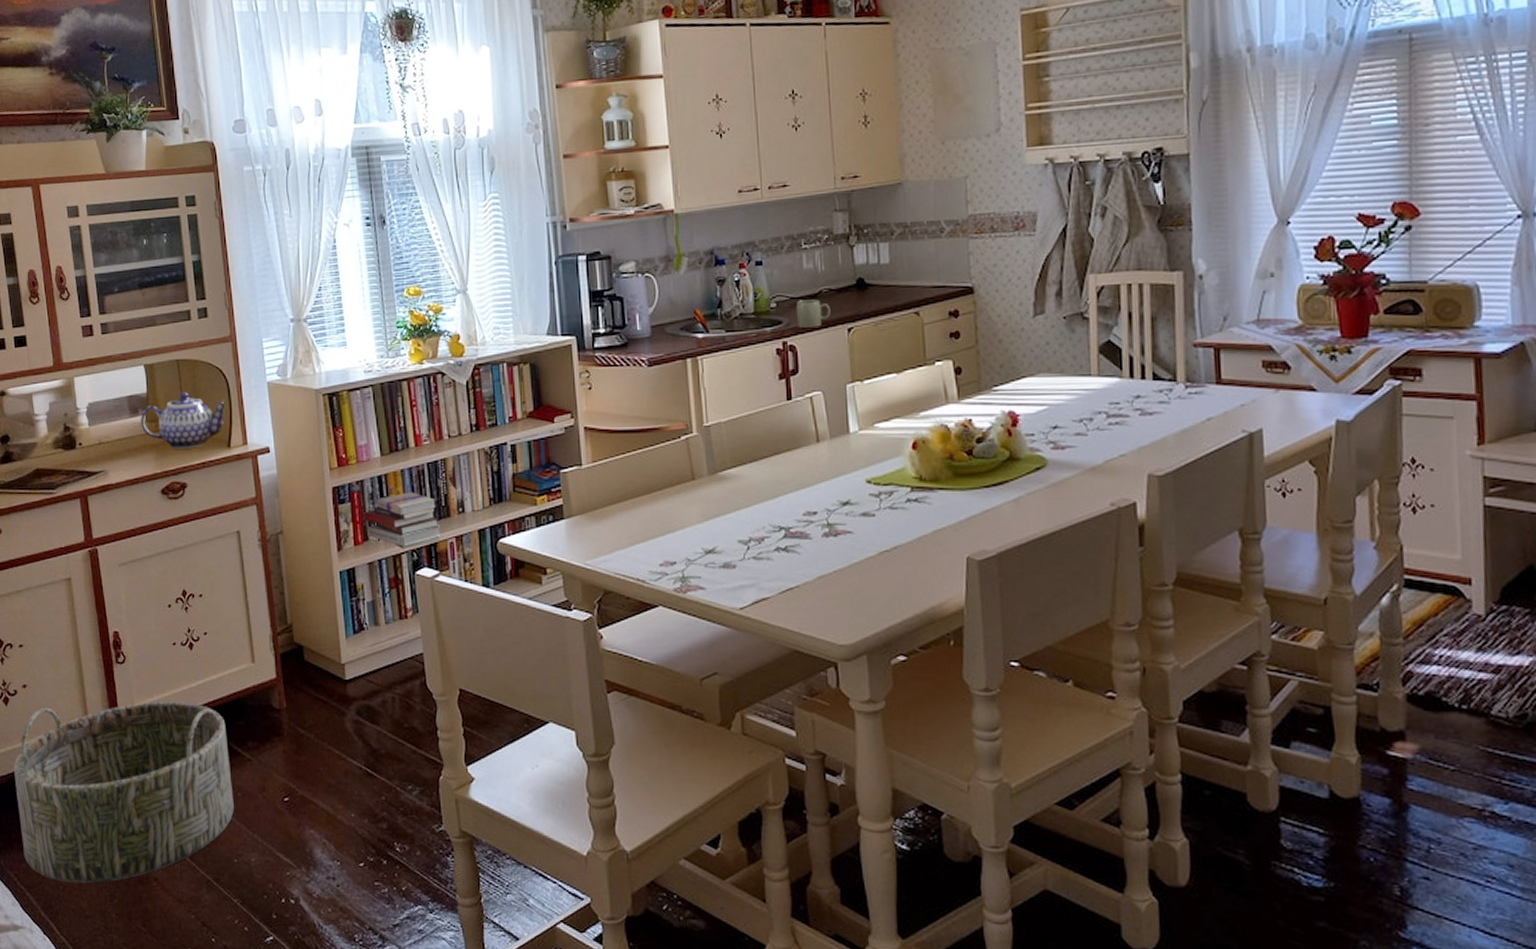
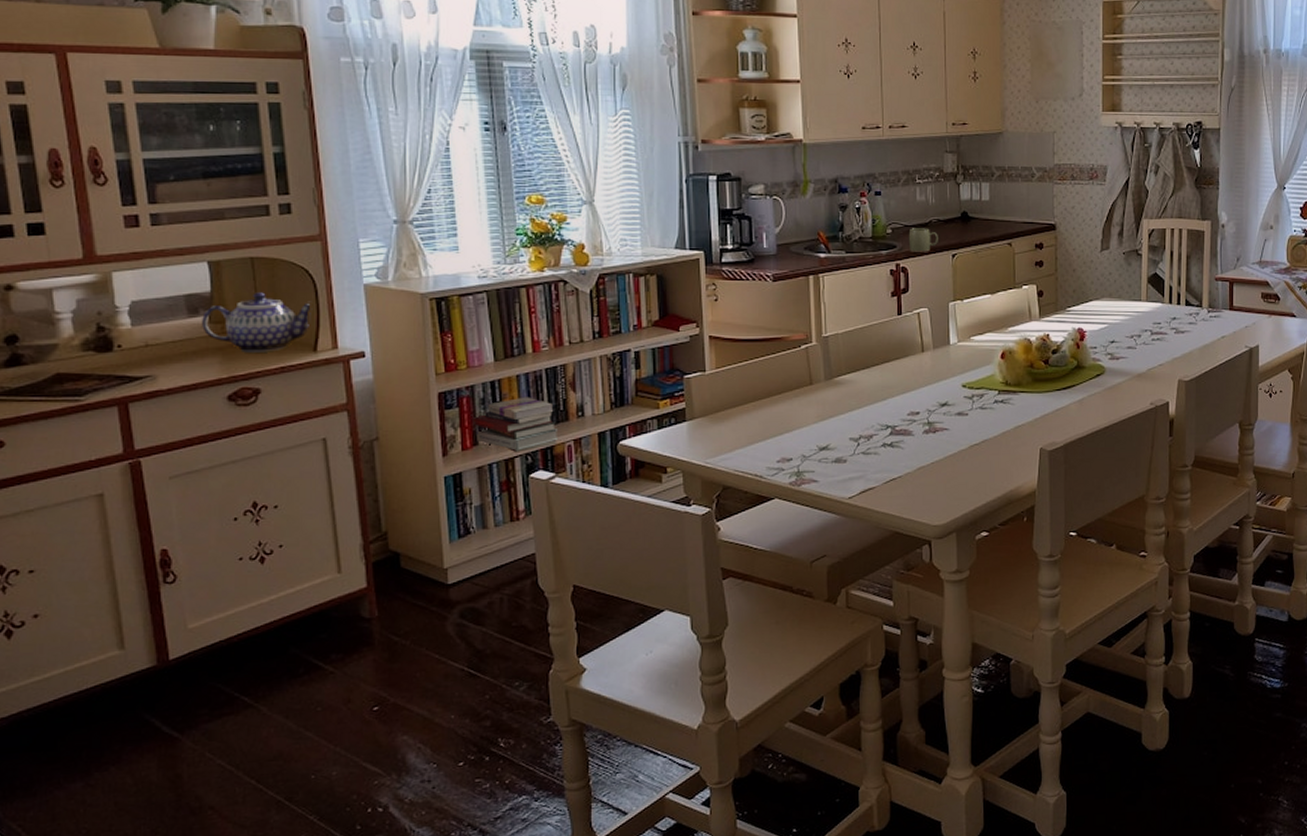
basket: present [13,701,234,884] -> none [18,618,312,826]

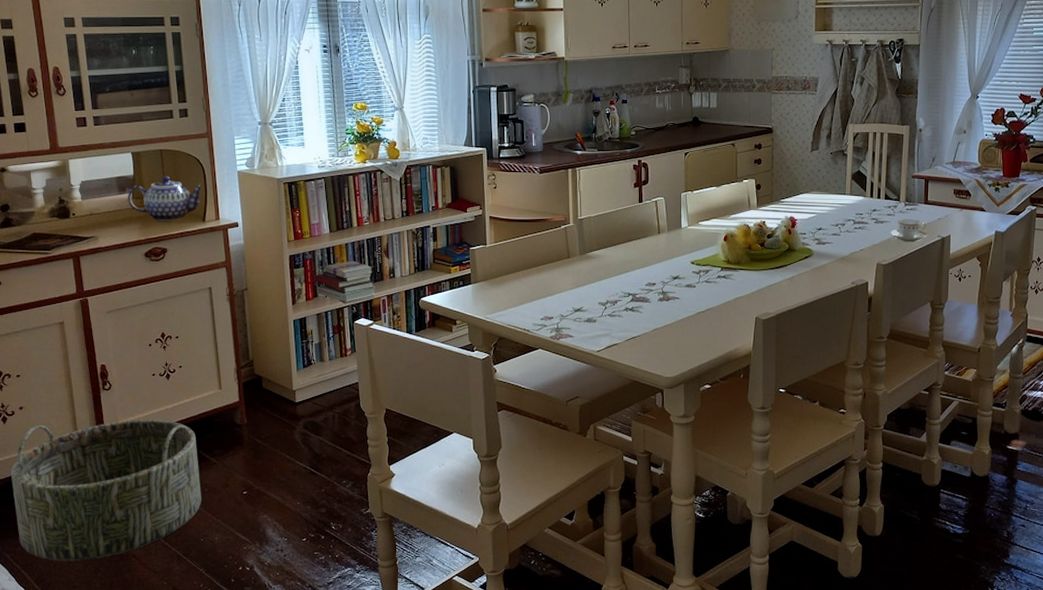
basket: none [18,618,312,826] -> present [10,419,201,562]
mug: present [908,228,938,252] -> none [649,130,673,151]
teacup: none [1192,328,1234,355] -> present [890,219,928,242]

